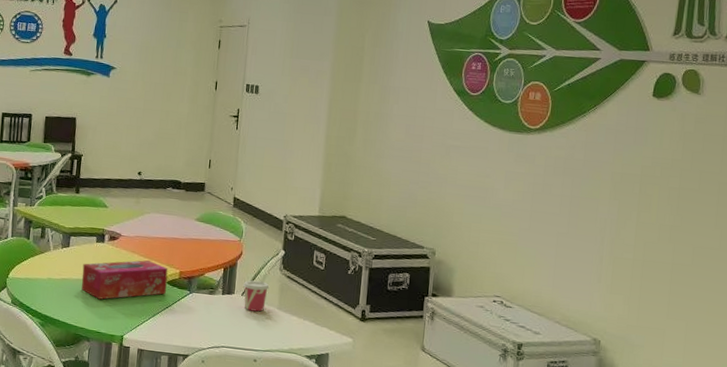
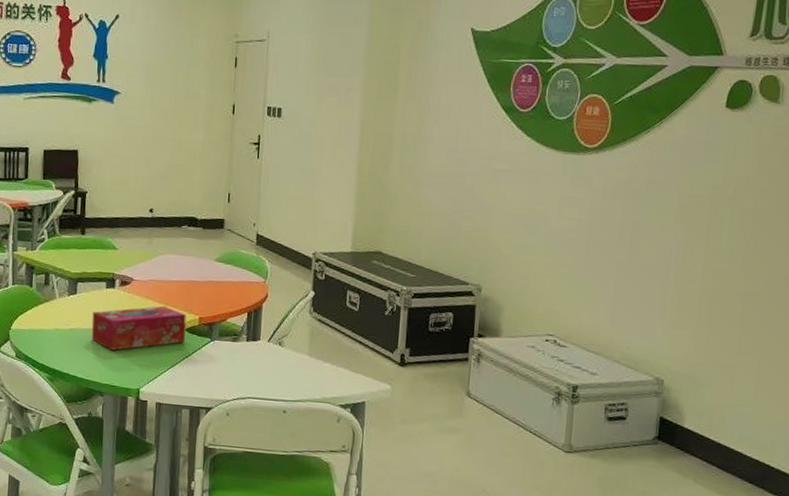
cup: present [242,280,270,312] -> none [269,325,299,359]

